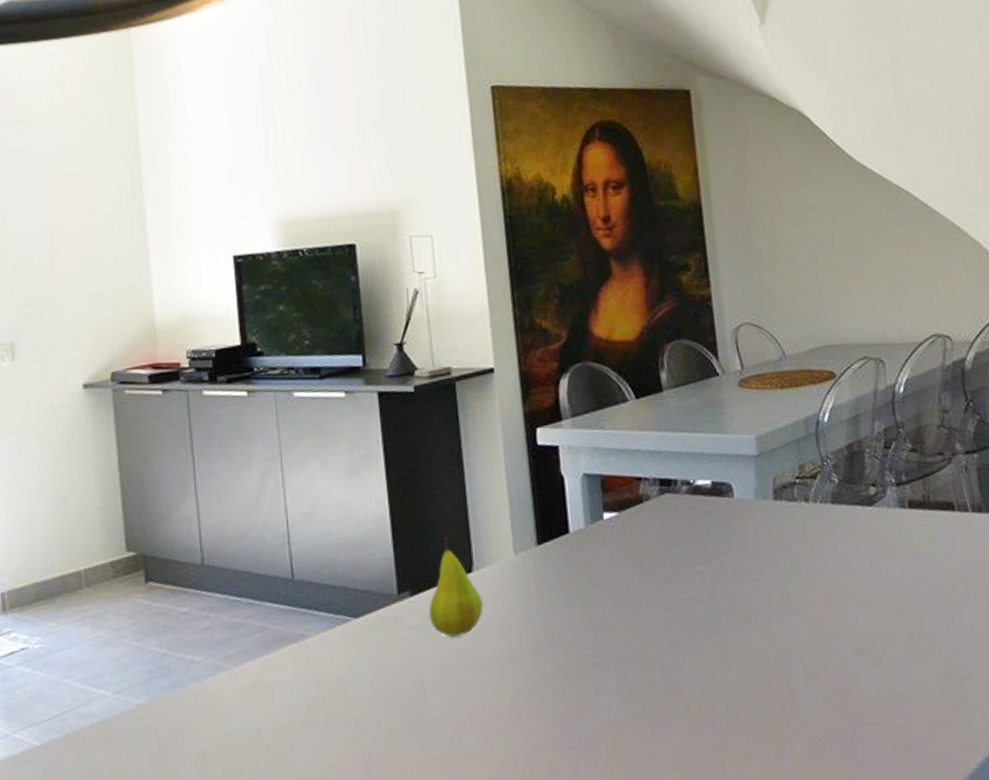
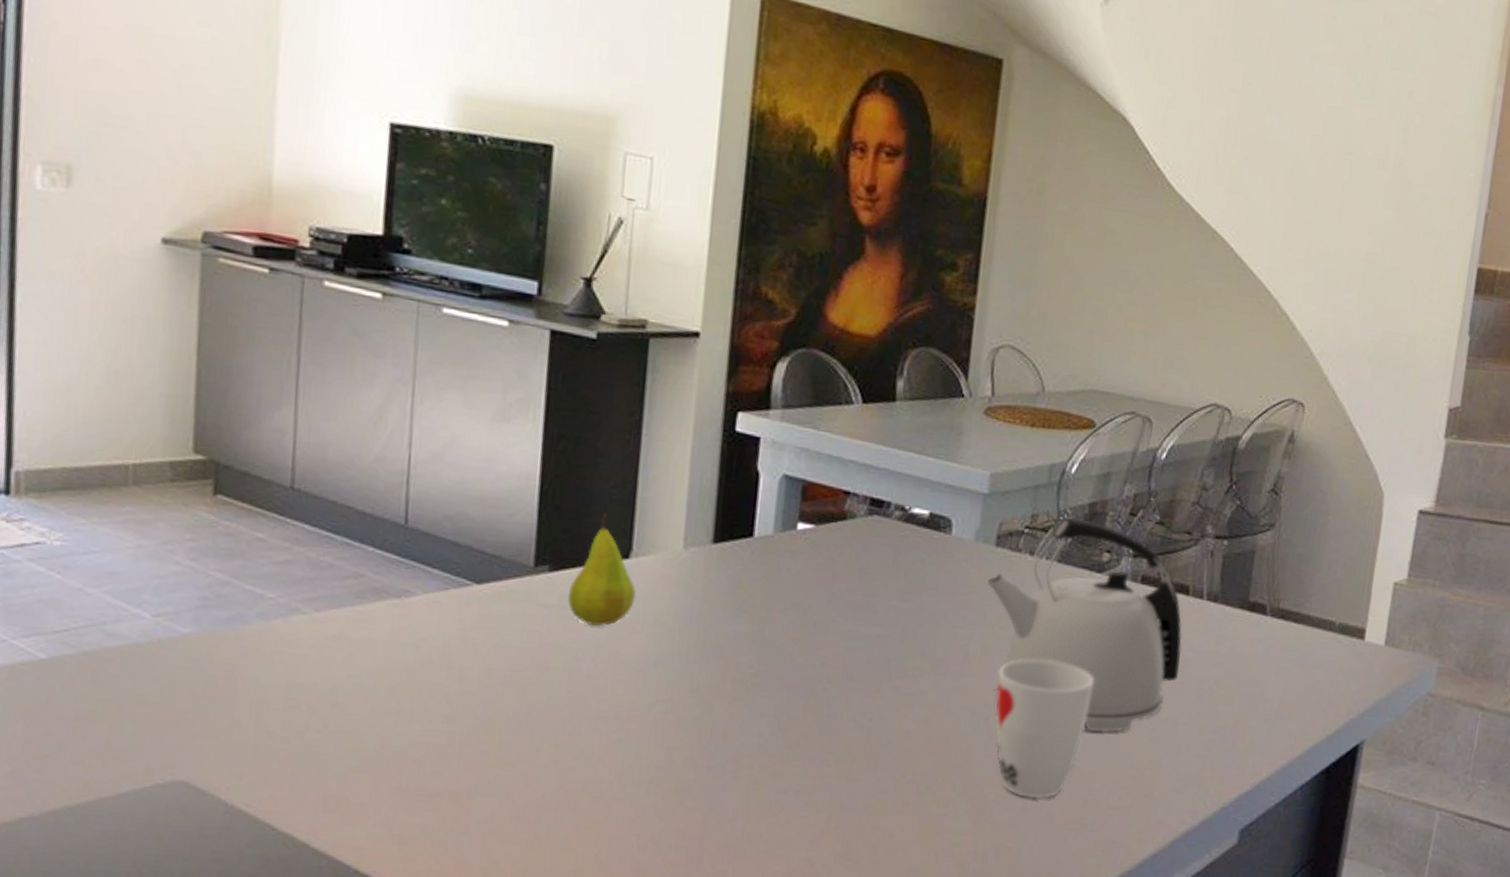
kettle: none [772,460,963,654] -> present [986,518,1183,732]
cup: none [801,594,892,728] -> present [994,659,1093,799]

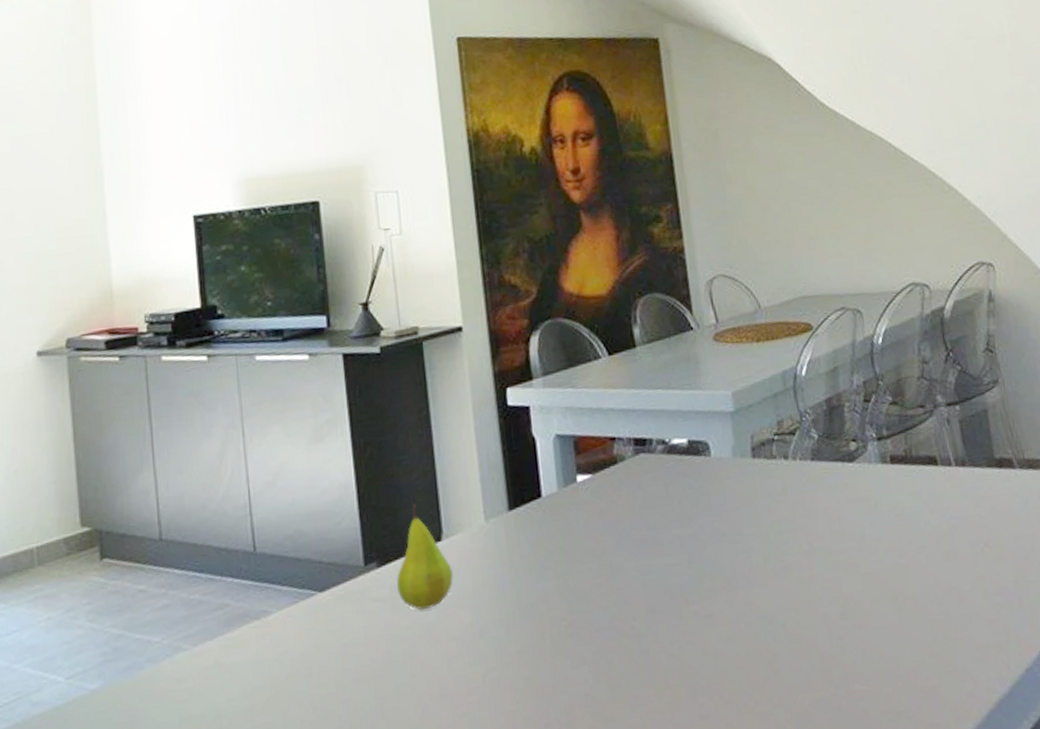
kettle: present [986,518,1183,732] -> none [751,415,949,617]
cup: present [994,659,1093,799] -> none [782,555,877,696]

